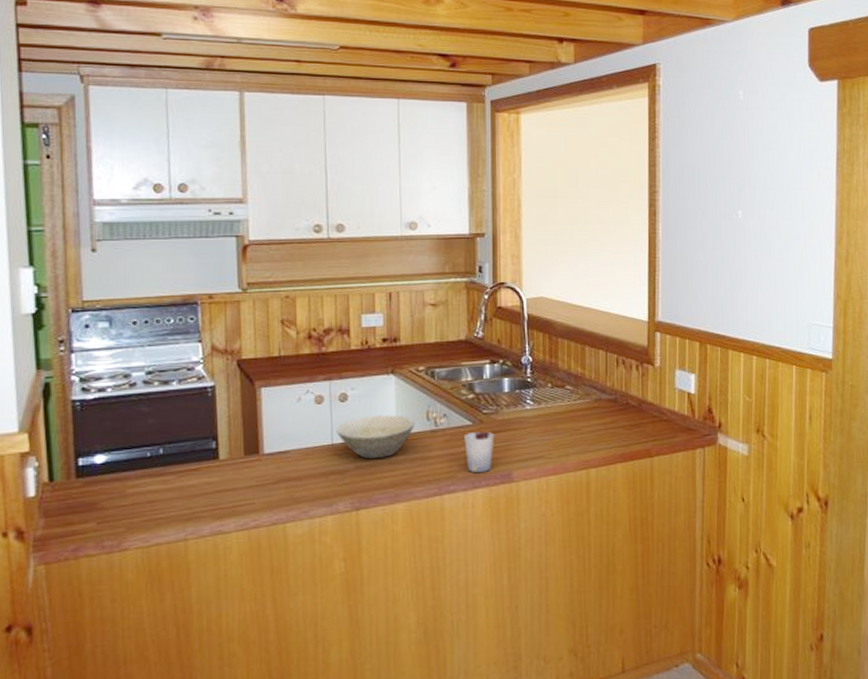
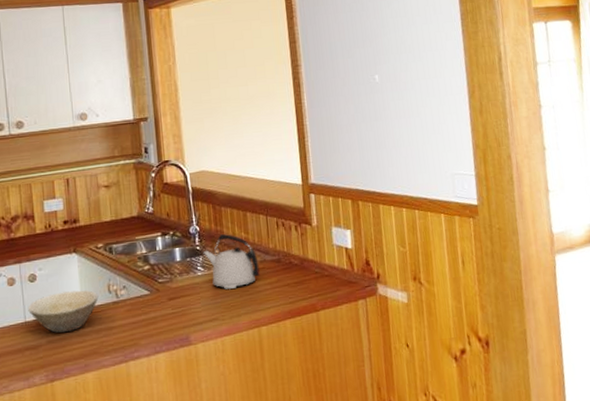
cup: present [464,431,494,473] -> none [143,299,171,339]
kettle: none [533,368,595,427] -> present [202,234,261,290]

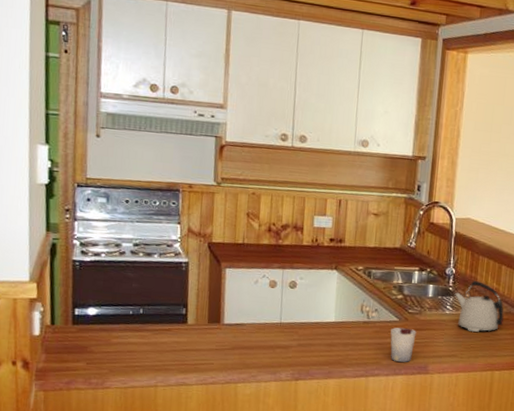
bowl: present [28,290,99,333] -> none [284,302,351,341]
cup: none [143,299,171,339] -> present [390,327,417,363]

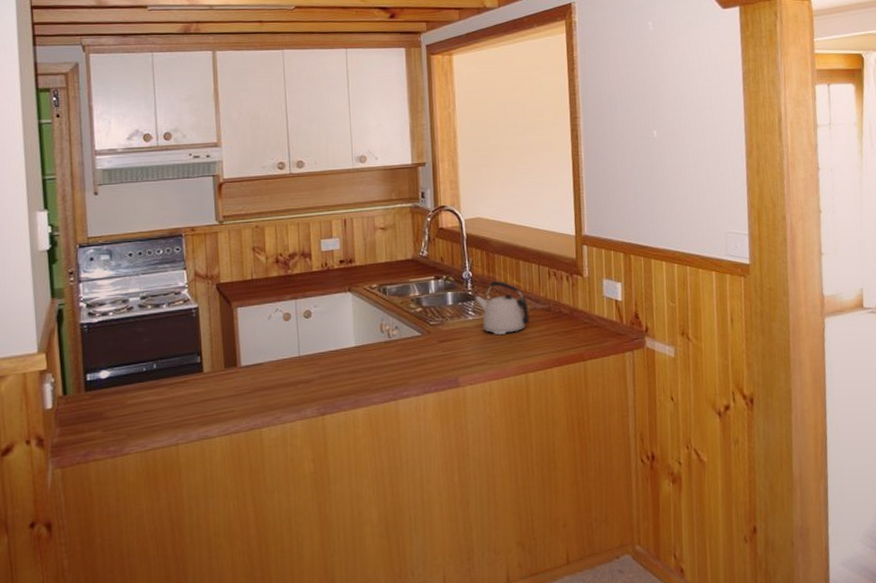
cup: present [390,327,417,363] -> none [414,341,441,380]

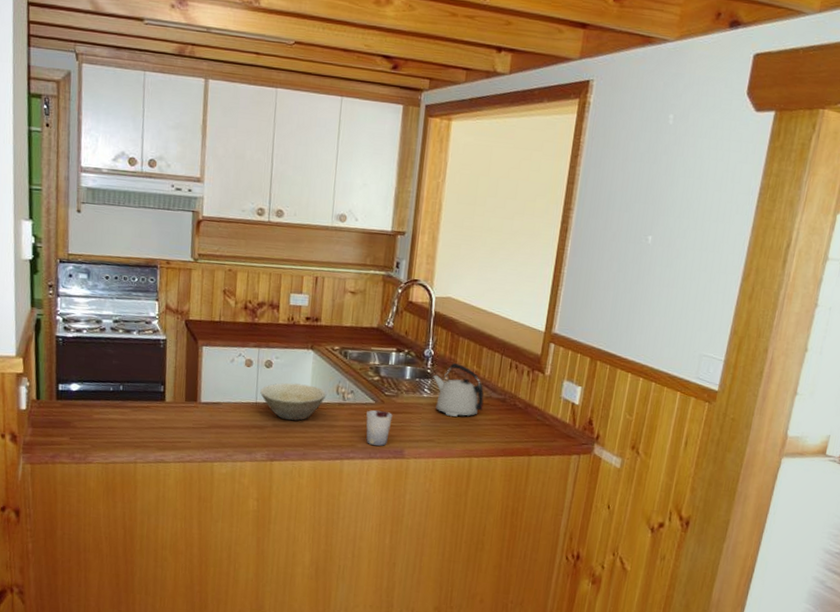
bowl: none [302,328,371,369] -> present [260,382,327,422]
cup: none [414,341,441,380] -> present [366,409,393,446]

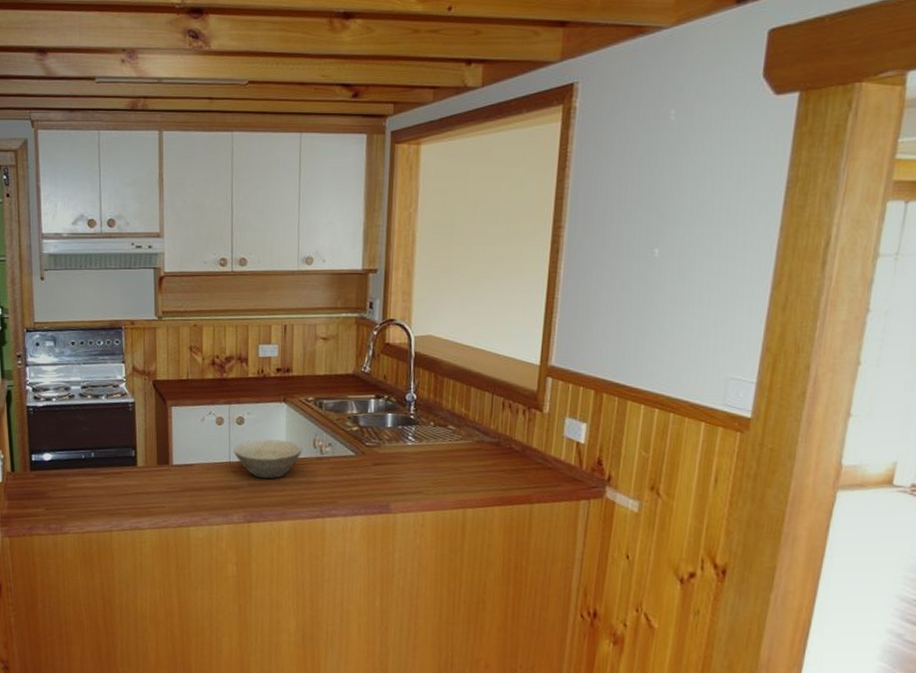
cup: present [366,409,393,446] -> none [346,462,375,502]
kettle: present [432,363,484,417] -> none [416,407,476,466]

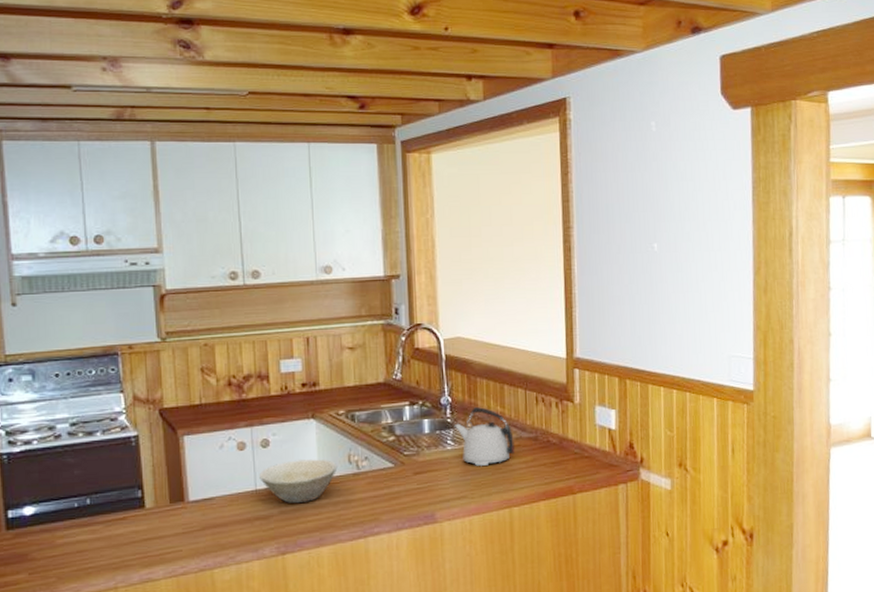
kettle: none [416,407,476,466] -> present [454,407,516,467]

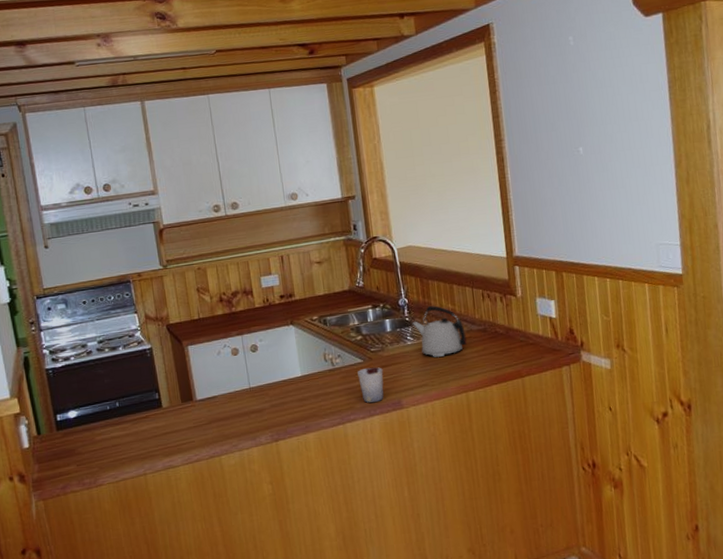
bowl: present [259,459,338,503] -> none [251,359,316,398]
cup: none [386,473,417,515] -> present [357,367,384,403]

